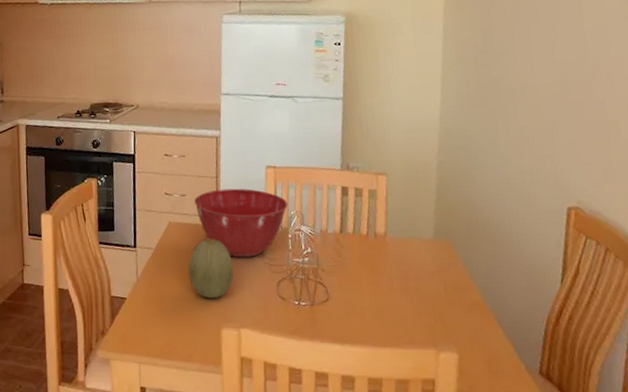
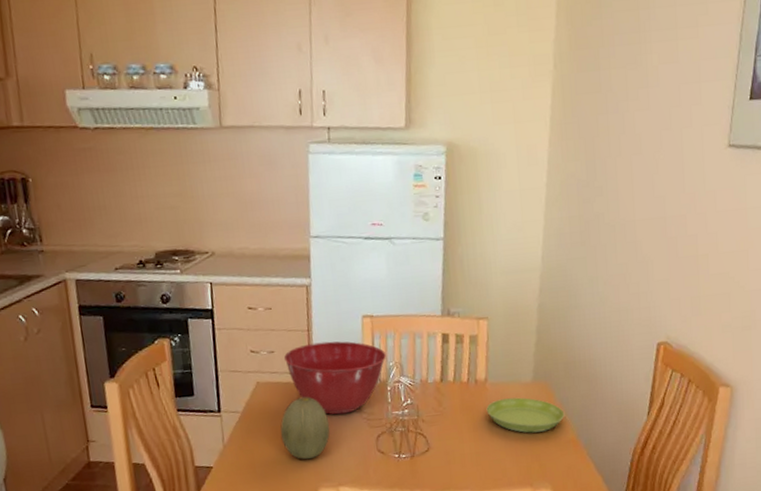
saucer: none [386,254,469,291] -> present [486,397,565,433]

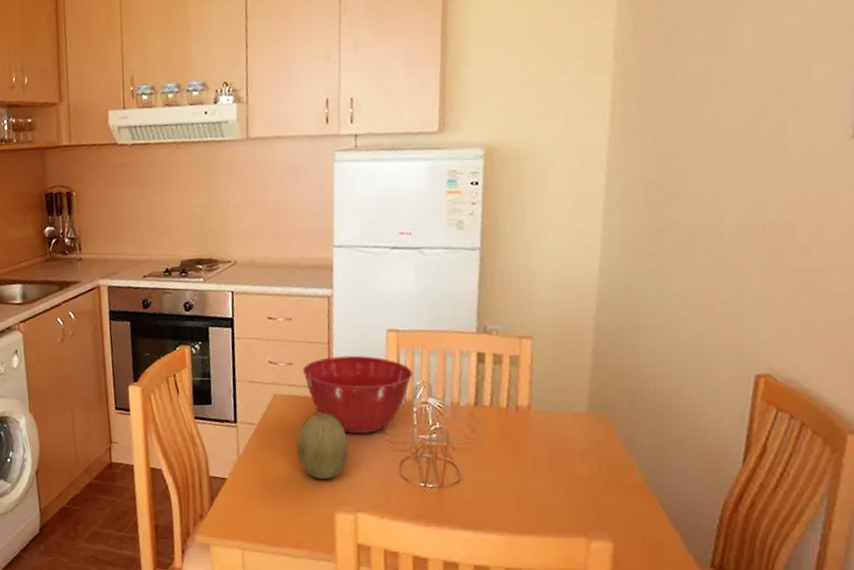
saucer: present [486,397,565,433] -> none [529,429,629,473]

